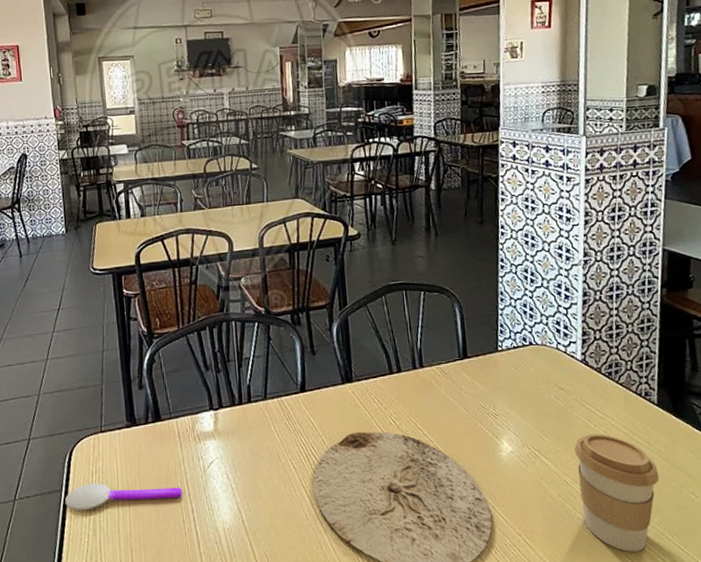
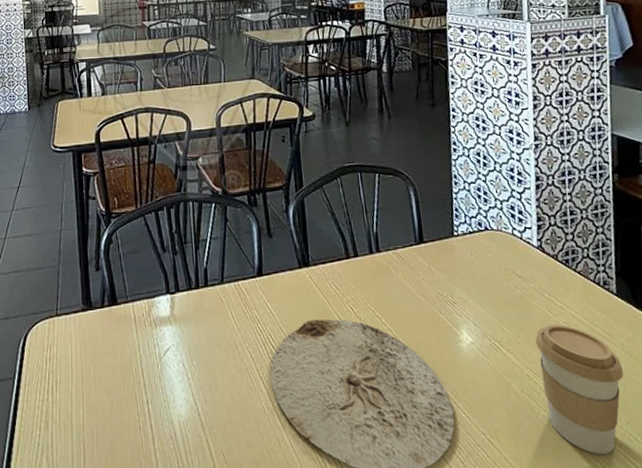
spoon: present [65,483,183,511] -> none [17,370,138,401]

